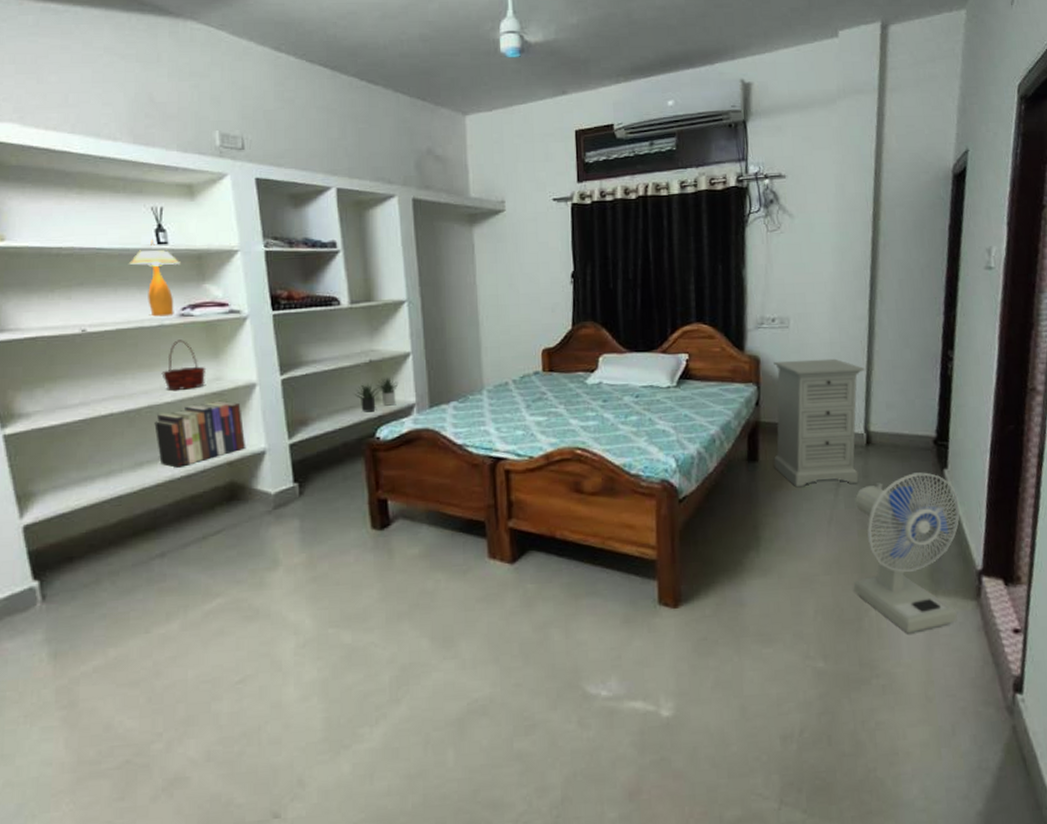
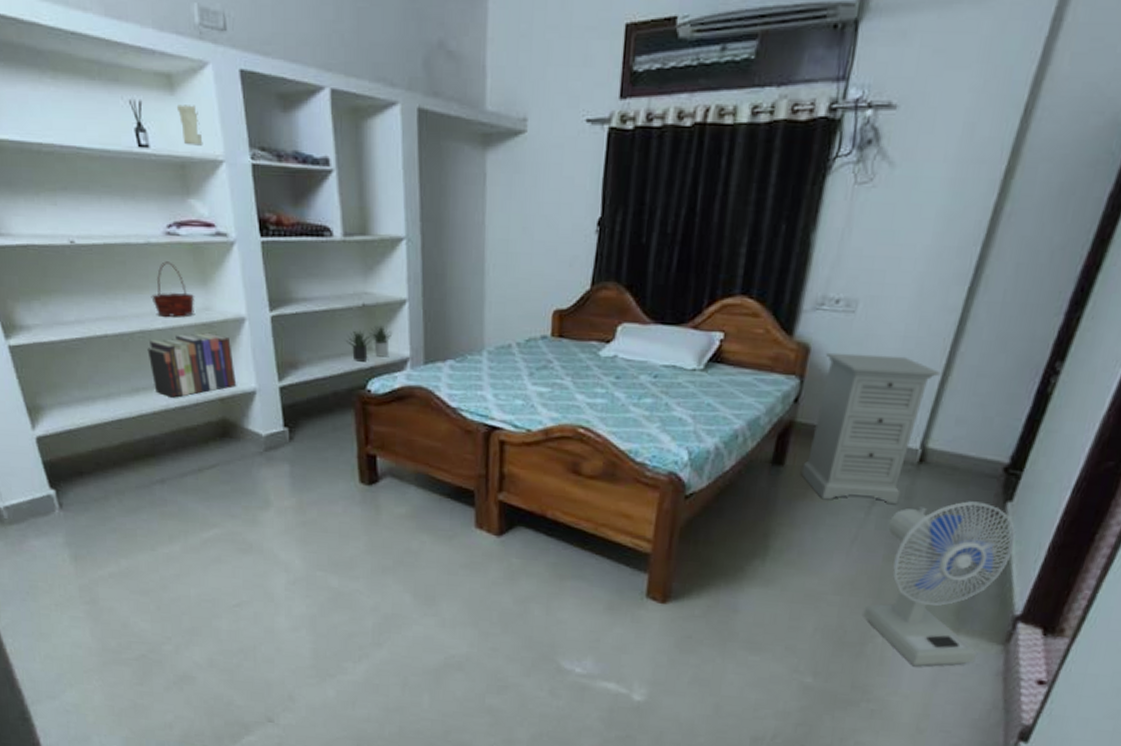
table lamp: present [128,239,181,317] -> none [110,140,164,234]
candle: none [196,208,220,240] -> present [176,104,203,146]

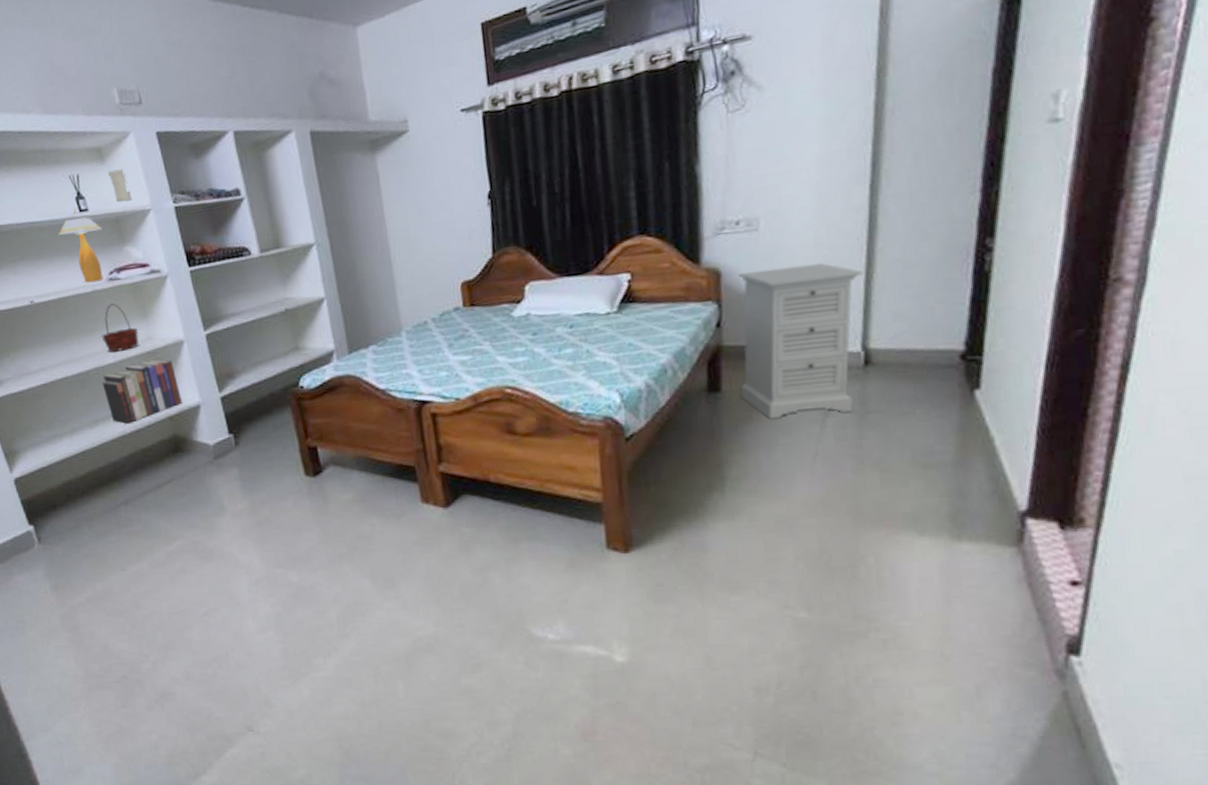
table lamp: none [110,140,164,234] -> present [58,207,104,284]
succulent plant: present [345,324,393,362] -> none [274,324,316,362]
electric fan: present [863,501,1016,667] -> none [845,394,997,584]

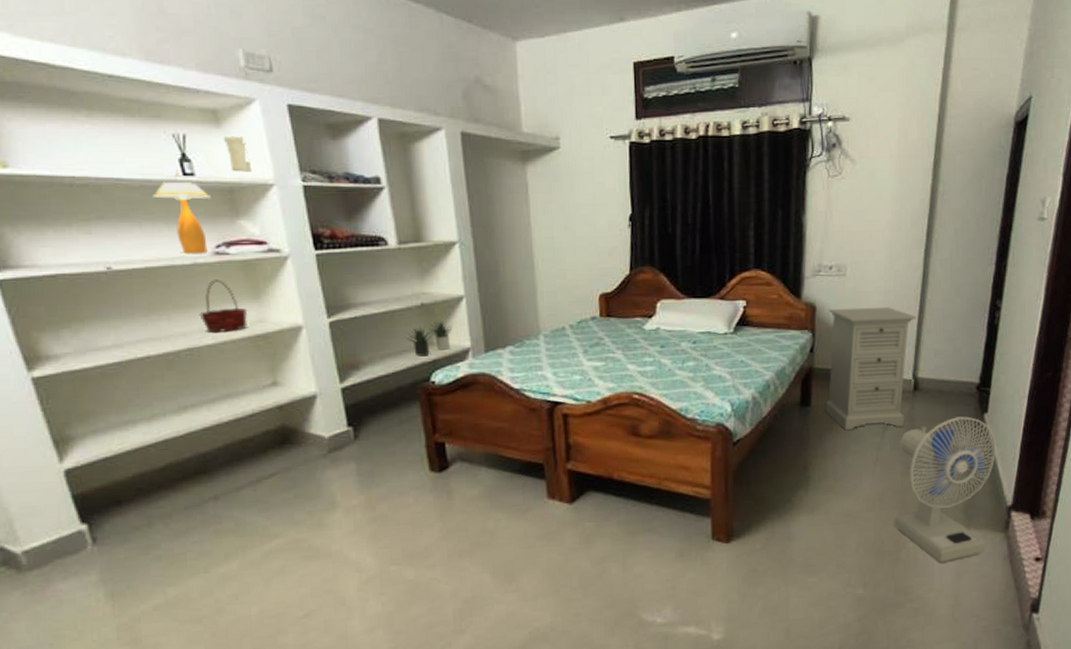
books: present [102,359,183,424] -> none [196,343,296,412]
succulent plant: none [274,324,316,362] -> present [406,320,453,356]
electric fan: none [845,394,997,584] -> present [894,416,996,563]

